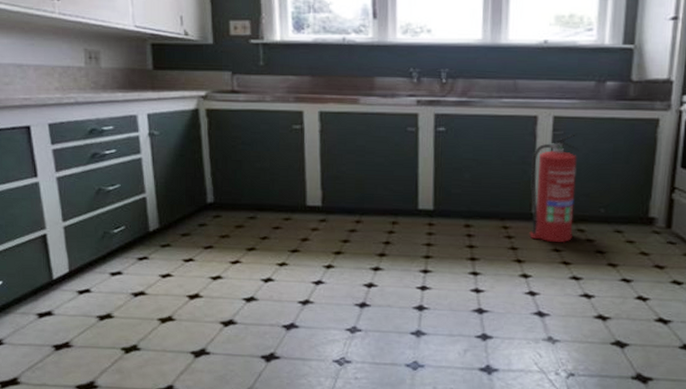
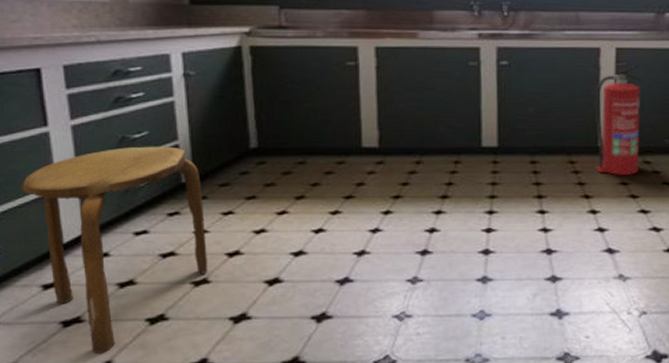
stool: none [17,197,173,374] -> present [20,146,208,353]

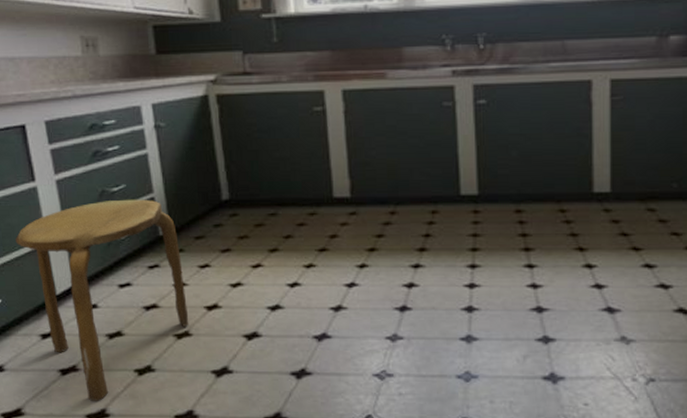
fire extinguisher: present [595,64,642,176] -> none [587,97,642,226]

